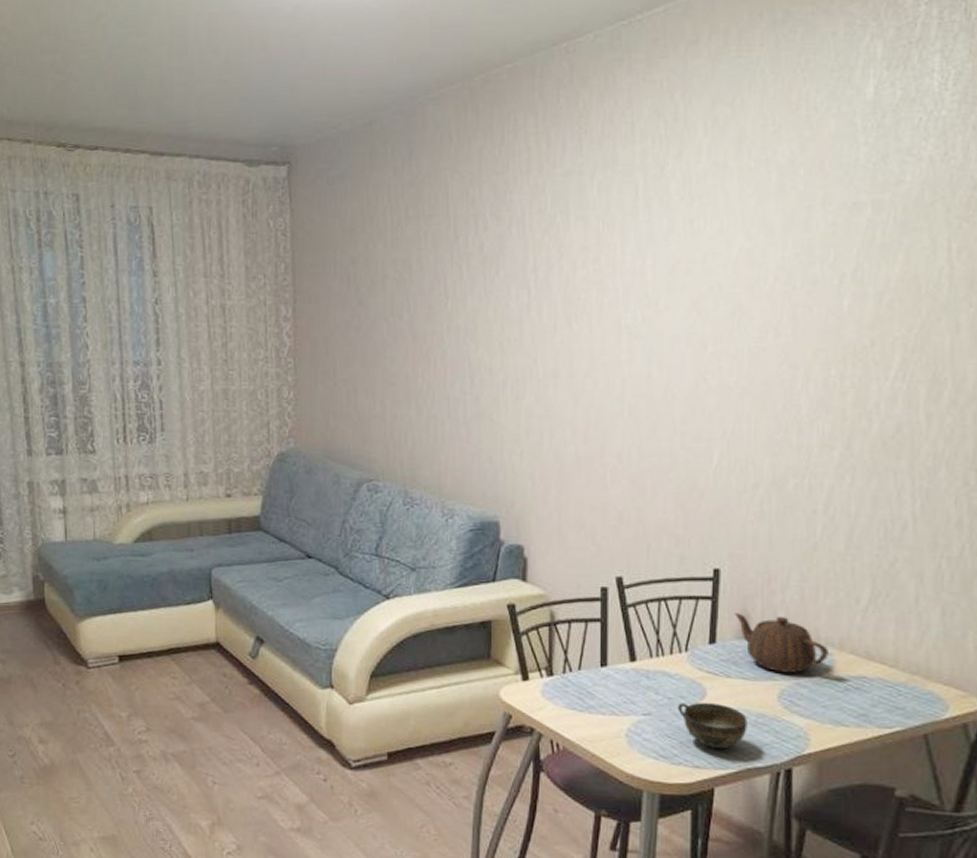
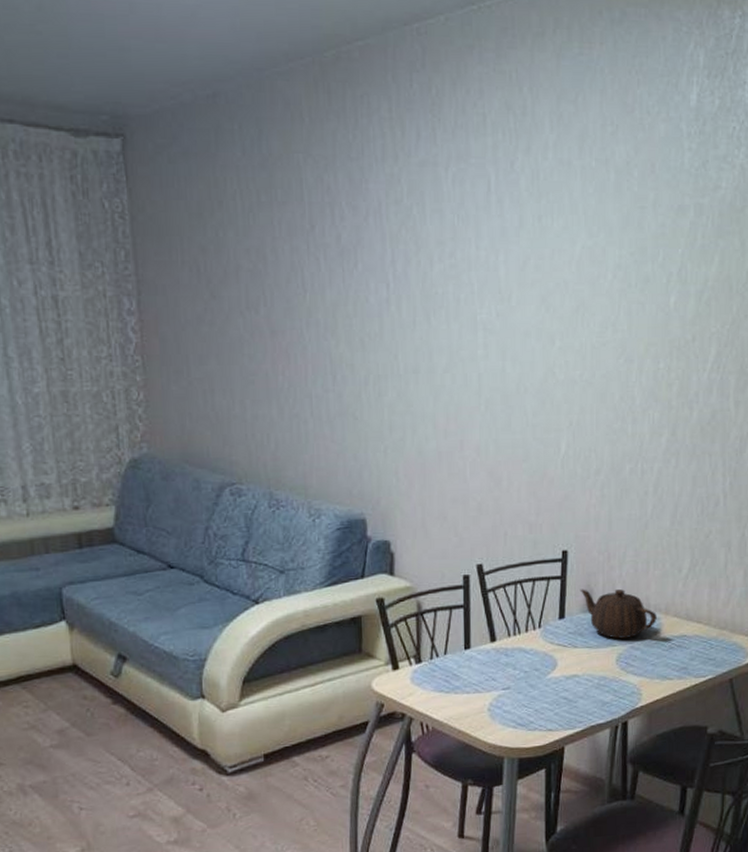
cup: present [678,702,747,751] -> none [533,671,591,713]

